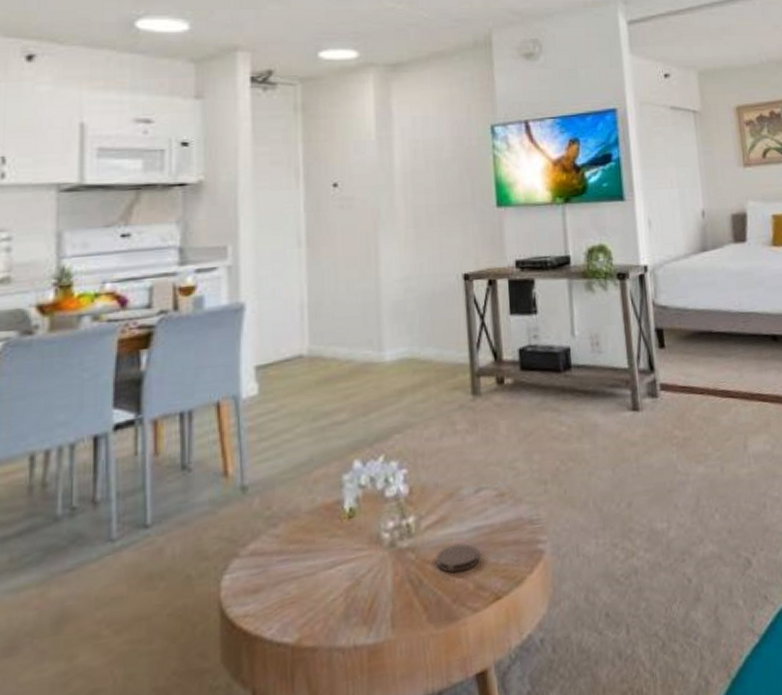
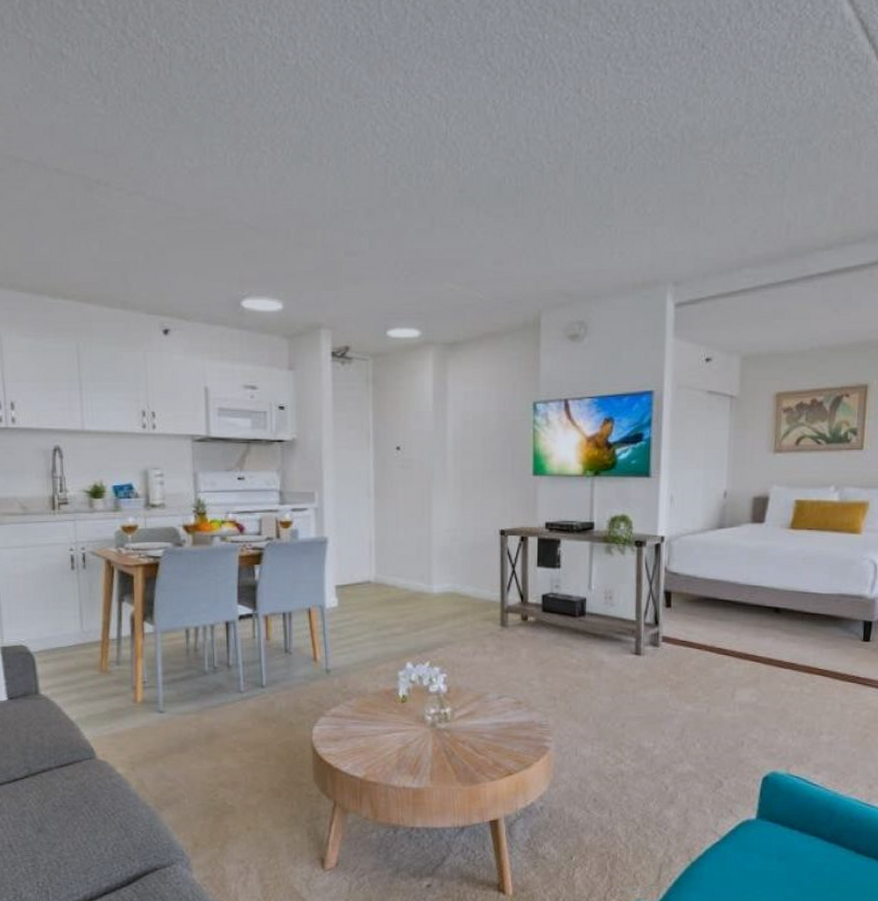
coaster: present [436,543,480,573] -> none [465,732,498,752]

